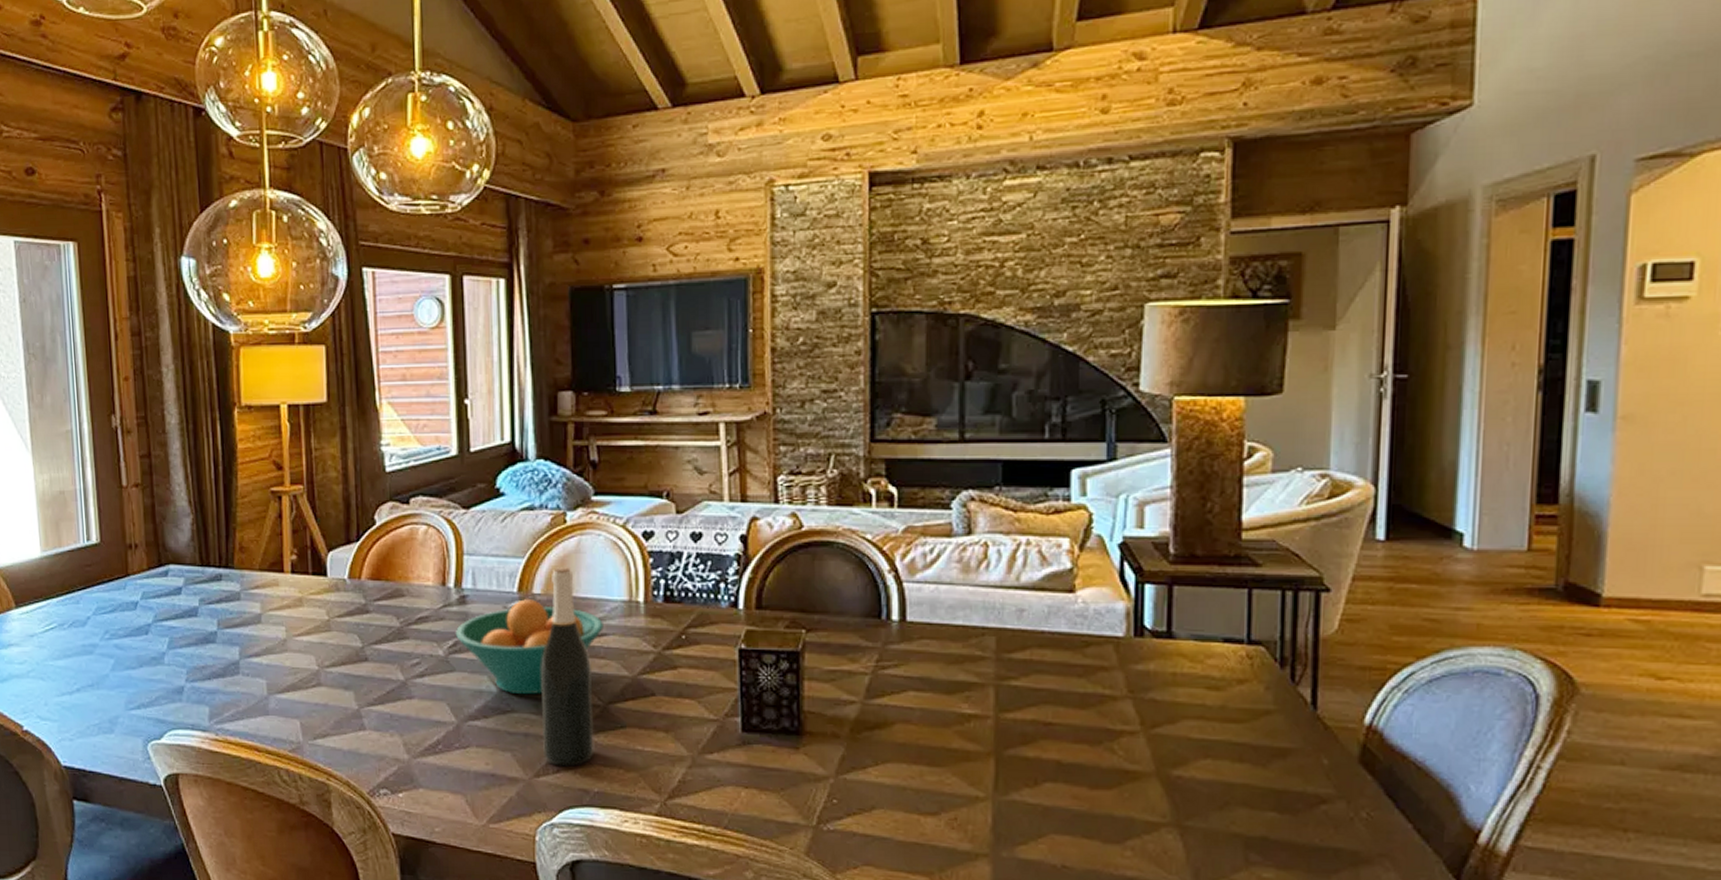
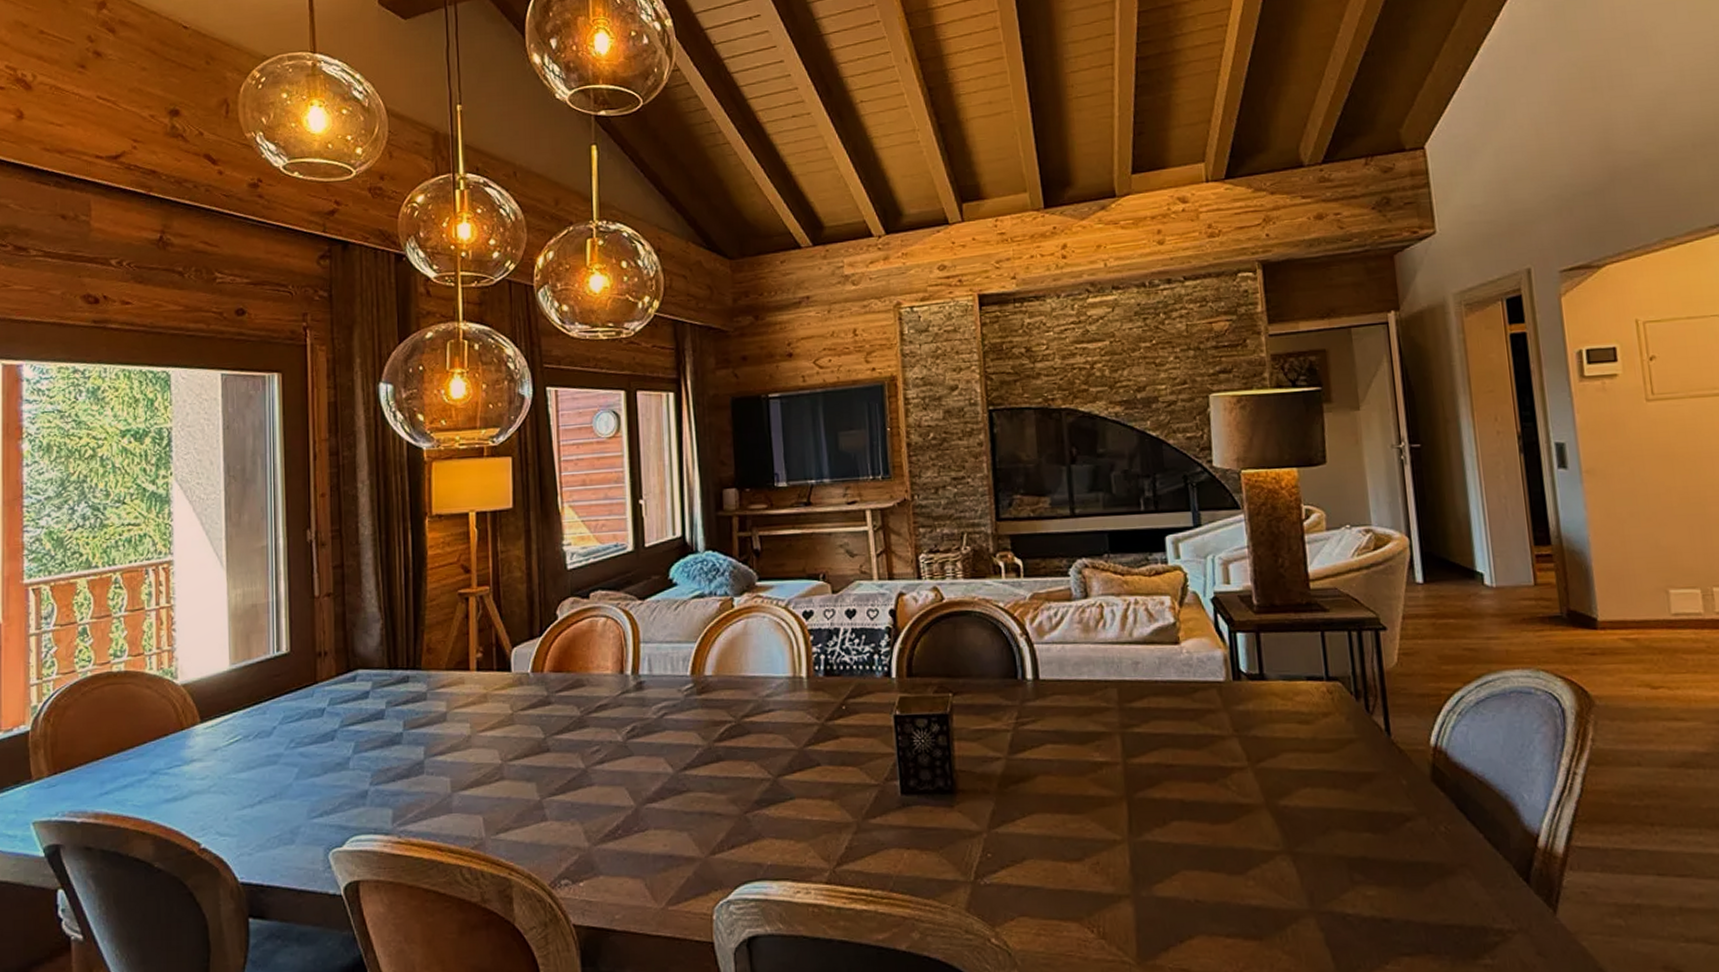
fruit bowl: present [456,599,603,695] -> none [634,681,771,774]
wine bottle: present [540,566,595,767] -> none [713,647,766,842]

